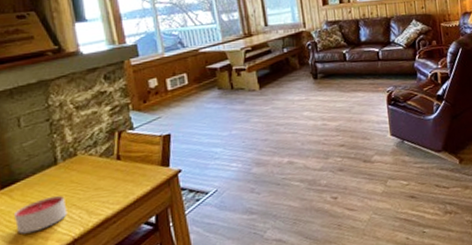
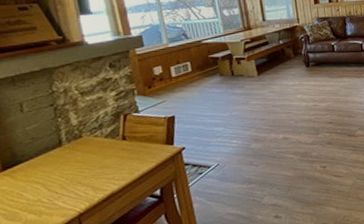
candle: present [14,196,68,234] -> none [17,174,73,212]

